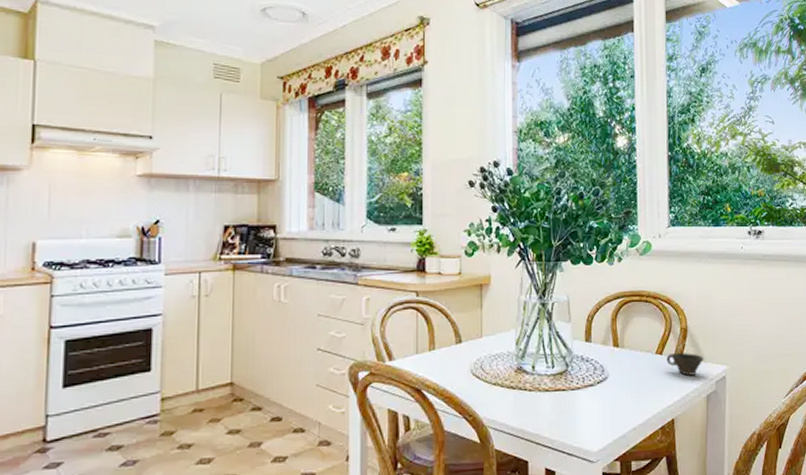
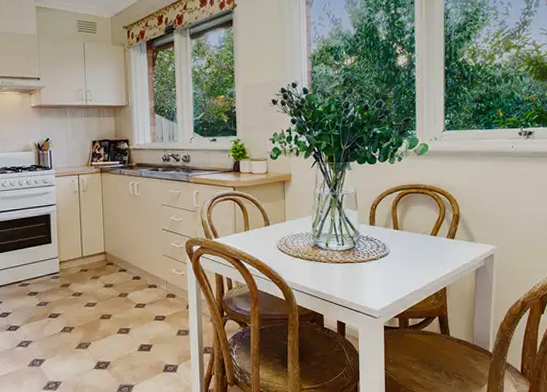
cup: present [666,352,703,376] -> none [440,234,473,253]

